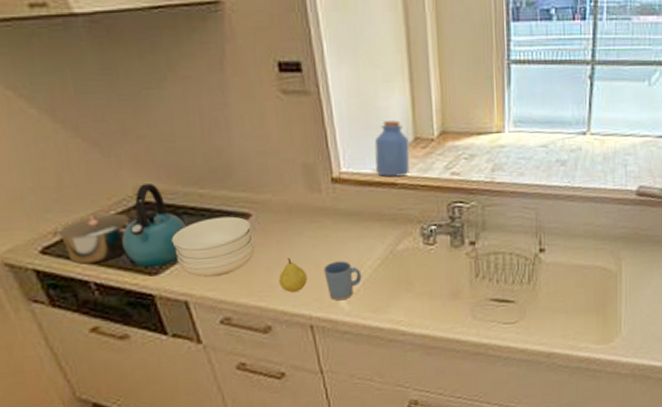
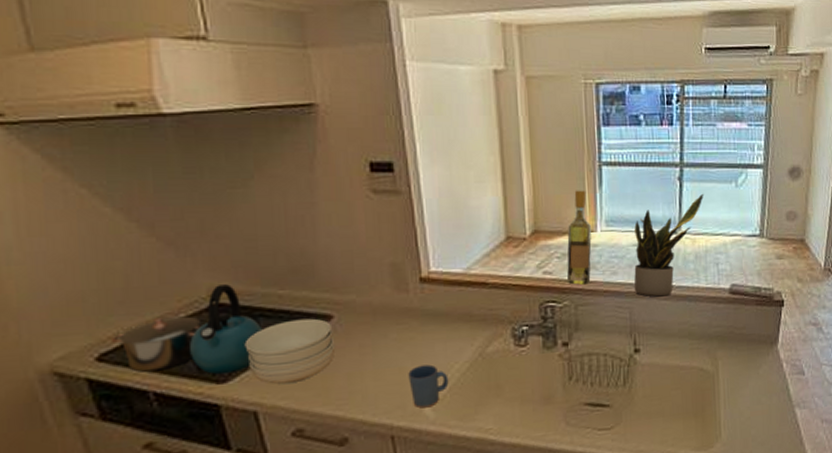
fruit: present [279,258,307,293] -> none [359,362,390,400]
jar: present [374,120,410,177] -> none [465,220,502,277]
bottle: none [474,89,499,186] -> present [566,190,592,285]
potted plant: none [540,92,616,198] -> present [634,193,704,297]

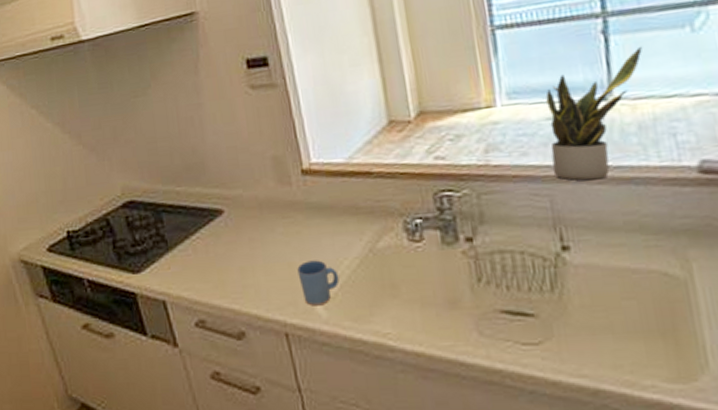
cooking pot: present [112,316,200,372] -> none [57,212,118,262]
kettle: present [190,284,263,374] -> none [111,183,166,265]
bowl: present [244,318,336,384] -> none [152,213,228,276]
bottle: present [566,190,592,285] -> none [459,60,494,170]

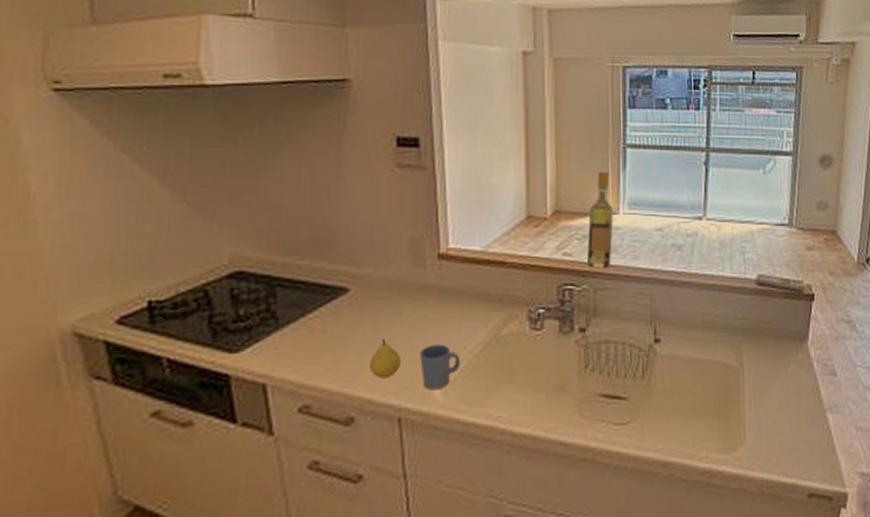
fruit: none [251,257,281,295] -> present [370,339,401,379]
bottle: none [459,60,494,170] -> present [586,171,613,268]
potted plant: present [545,46,643,181] -> none [655,179,731,284]

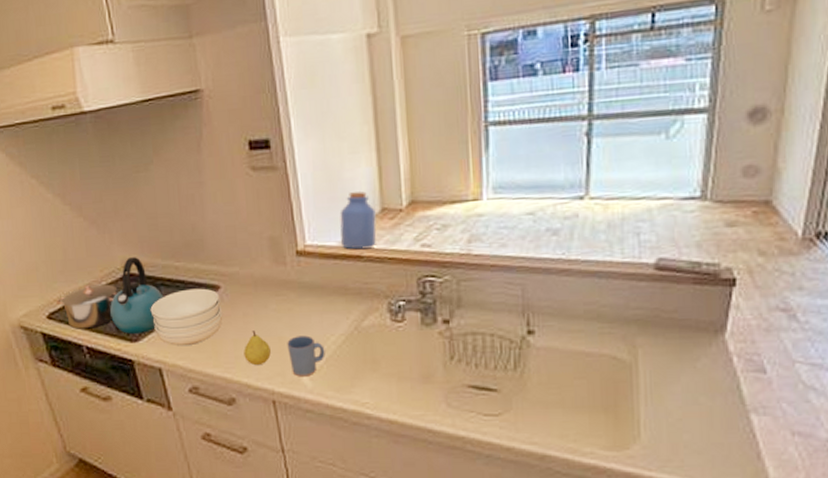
cooking pot: none [133,281,219,337] -> present [56,284,117,329]
kettle: none [207,252,280,343] -> present [110,257,164,334]
bowl: none [260,290,349,357] -> present [150,288,223,345]
jar: none [484,198,521,256] -> present [340,191,377,250]
bottle: present [586,171,613,268] -> none [447,154,476,259]

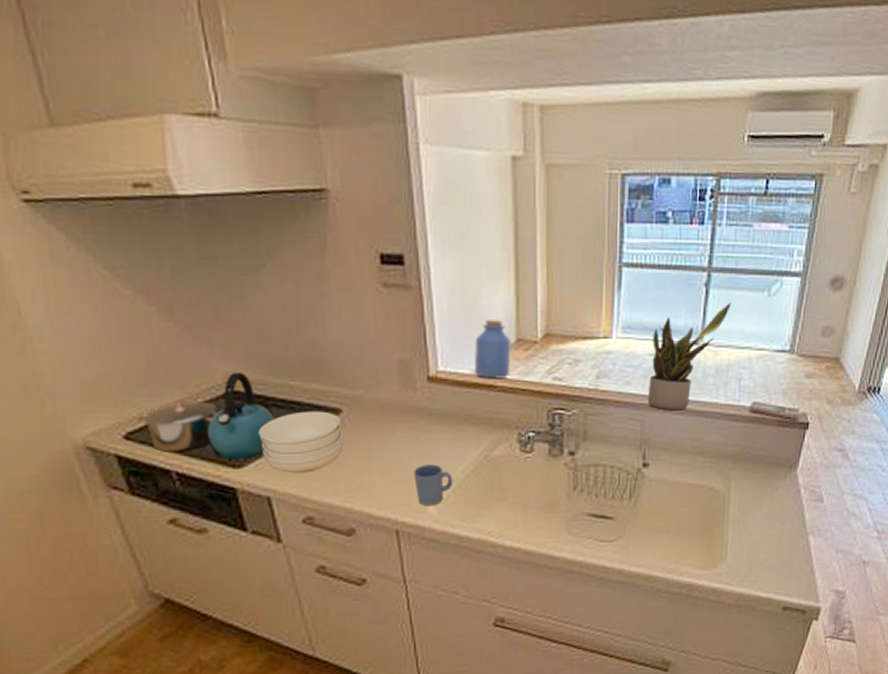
fruit: present [244,331,271,366] -> none [366,458,396,495]
potted plant: none [527,149,621,272] -> present [647,302,732,411]

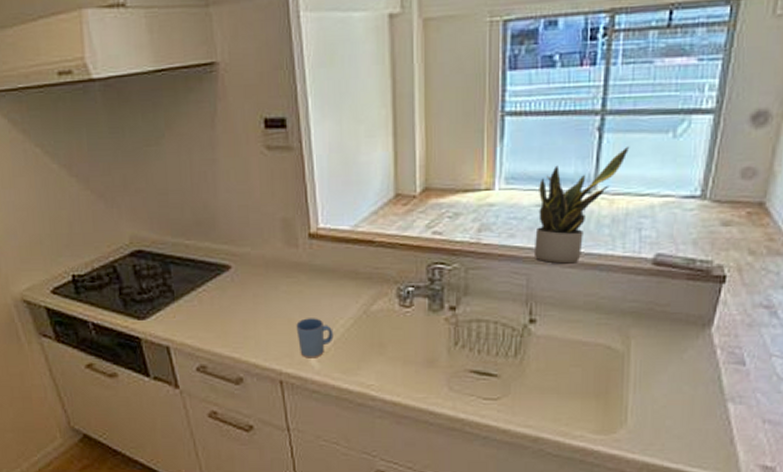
cooking pot: present [137,400,217,452] -> none [61,259,125,305]
kettle: present [208,373,275,459] -> none [117,233,173,311]
bowl: present [258,411,344,472] -> none [159,267,233,324]
jar: present [474,320,511,379] -> none [353,176,390,235]

